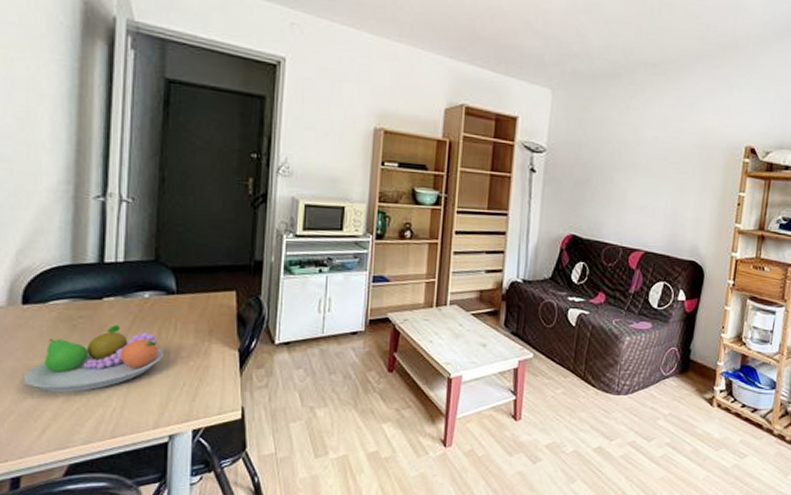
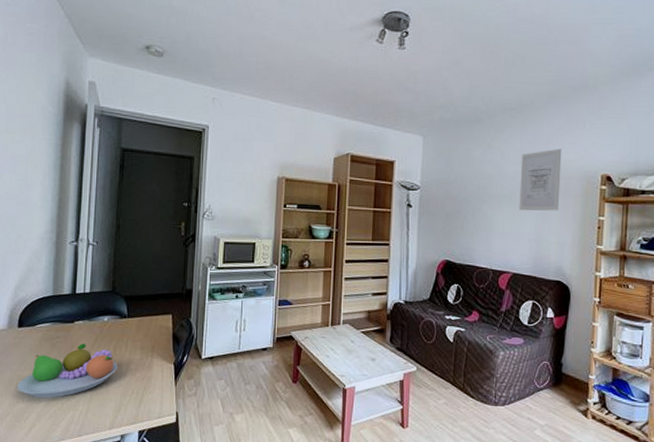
wall art: none [655,114,706,184] -> present [519,148,562,211]

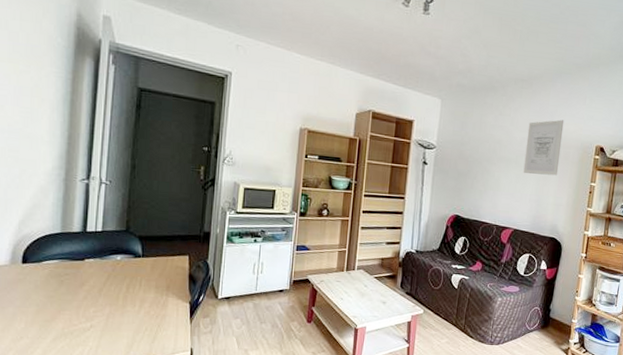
fruit bowl: present [17,343,117,398] -> none [21,281,130,334]

